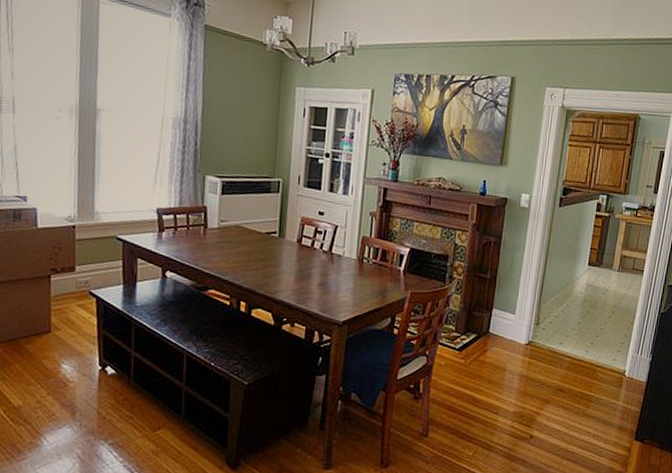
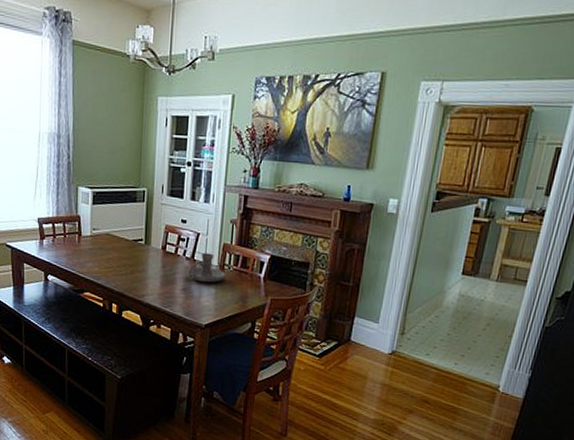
candle holder: none [323,245,365,277] -> present [186,252,226,283]

